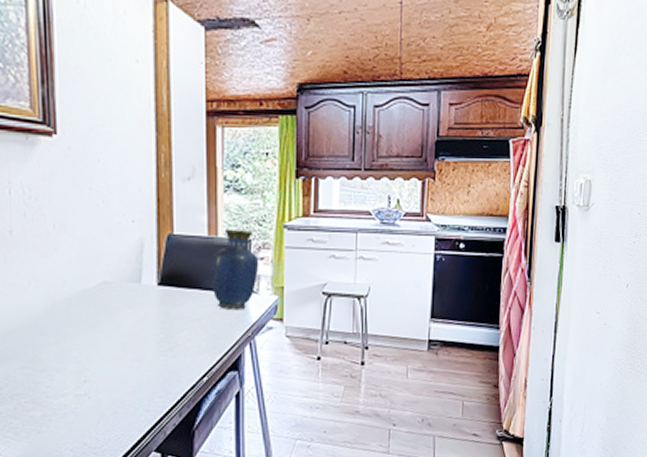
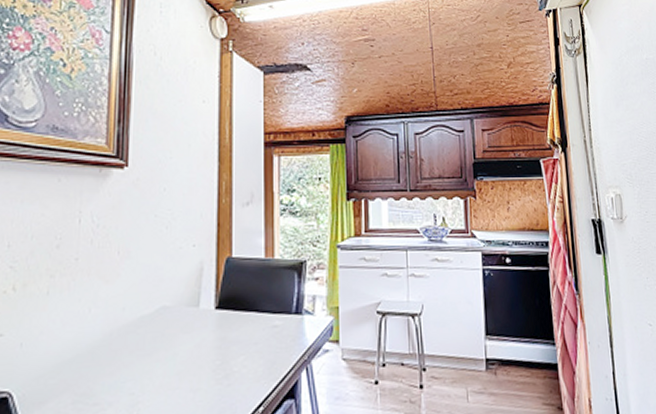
vase: present [212,228,259,311] -> none [269,250,315,334]

